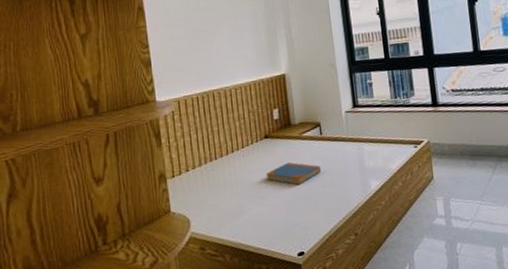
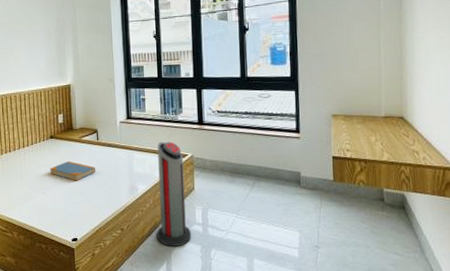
air purifier: none [389,128,434,247] -> present [157,141,191,246]

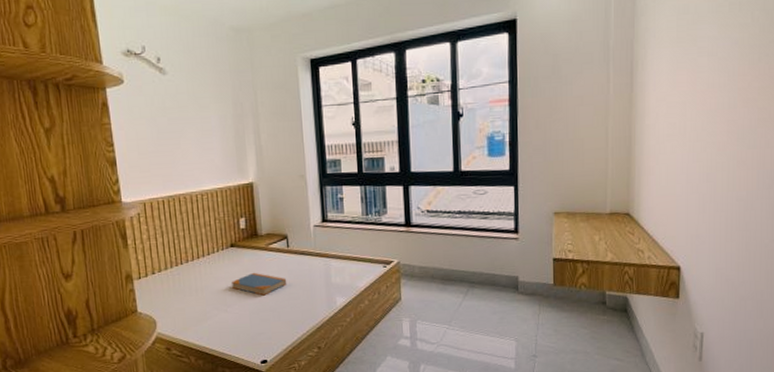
air purifier: present [157,141,191,246] -> none [358,247,398,364]

